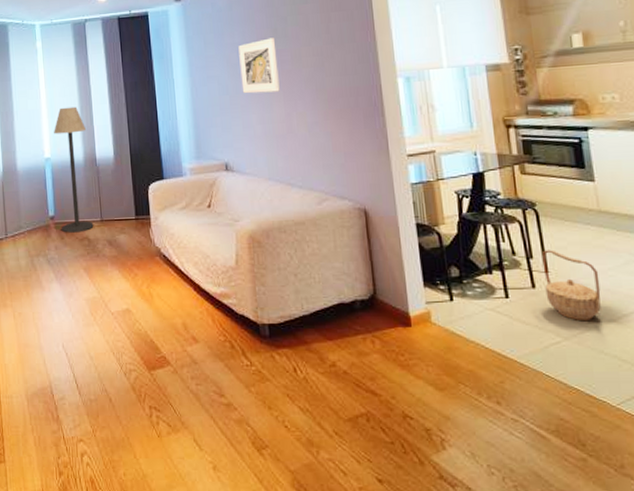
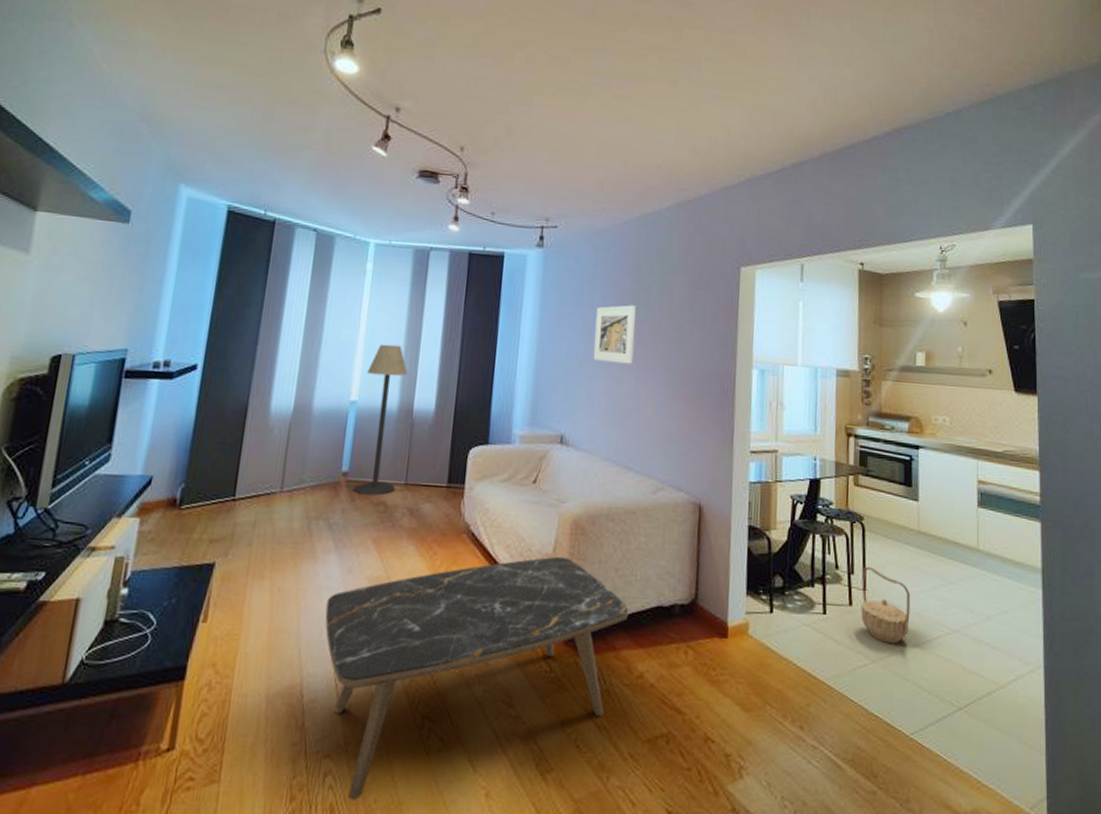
coffee table: none [57,267,313,474] -> present [325,556,629,800]

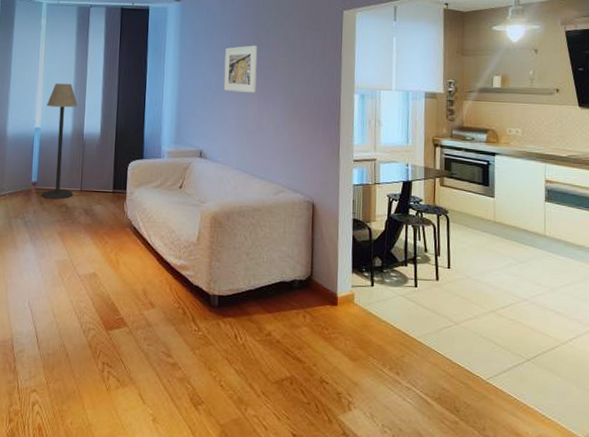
coffee table: present [325,556,629,800] -> none [26,244,258,422]
basket: present [861,566,911,645] -> none [446,250,488,311]

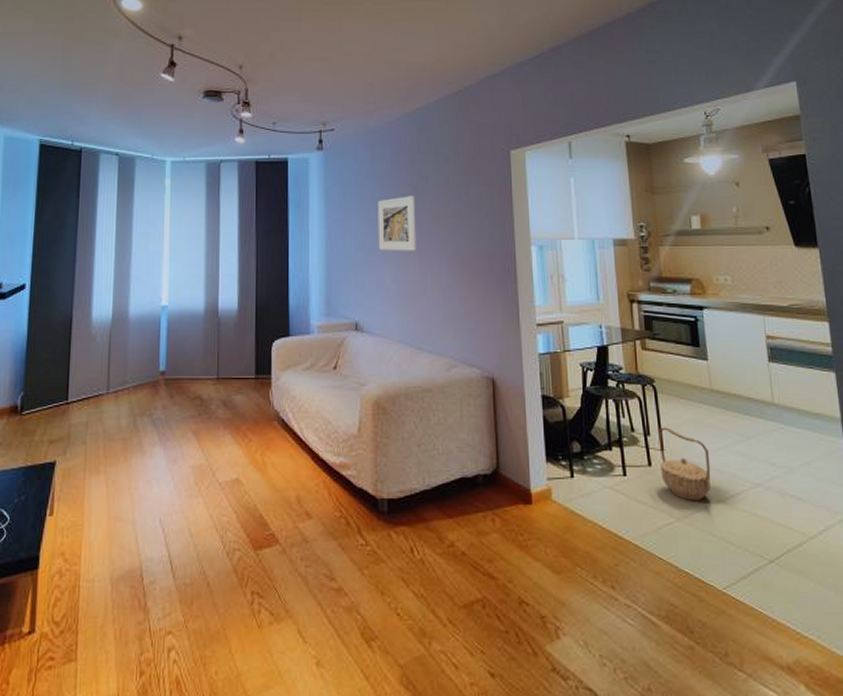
floor lamp: present [41,83,78,200] -> none [171,252,210,391]
basket: none [446,250,488,311] -> present [658,427,711,502]

